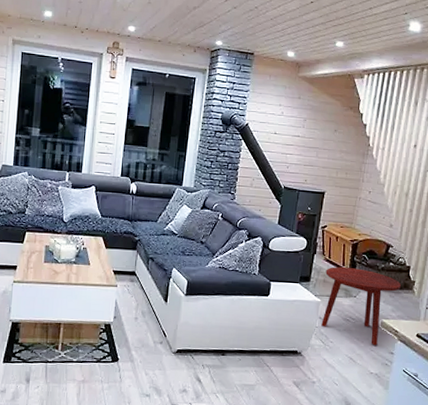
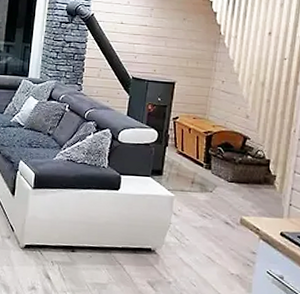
side table: present [321,267,401,346] -> none [176,160,260,244]

